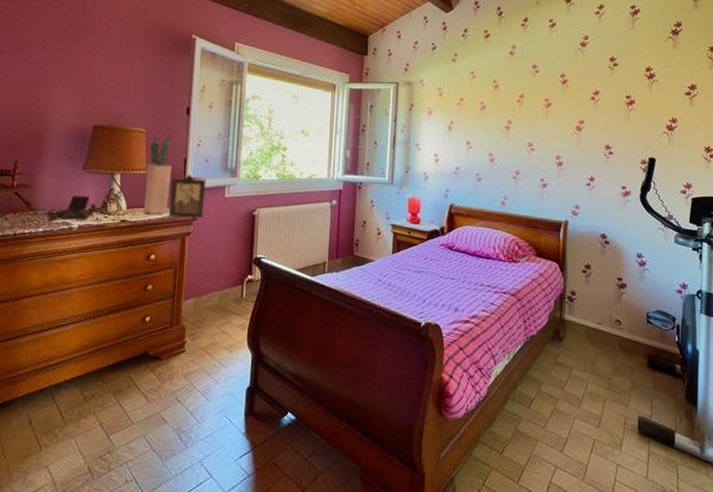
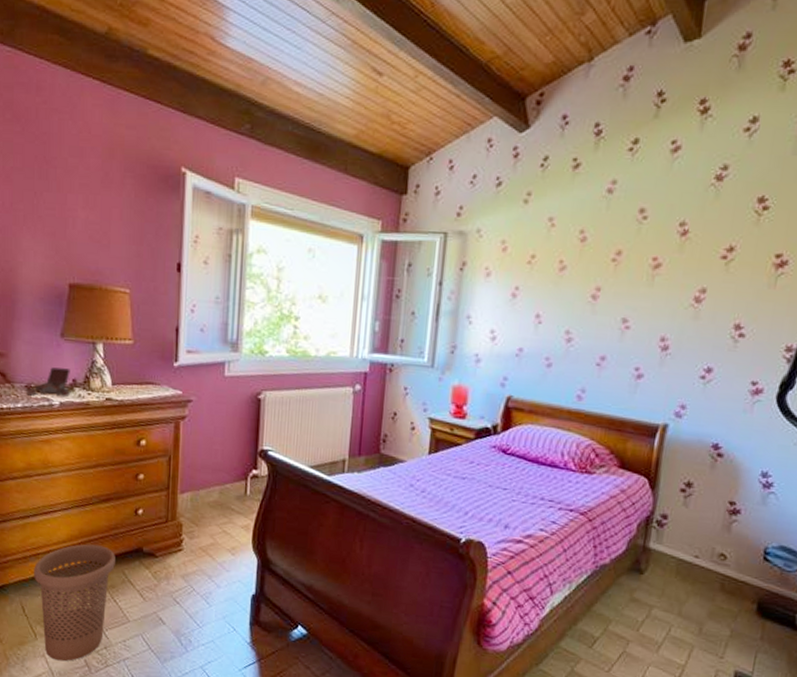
trash bin: none [43,352,123,471] -> present [34,544,115,662]
vase: present [143,133,172,214] -> none [130,295,161,393]
photo frame: present [168,174,206,219] -> none [159,346,202,400]

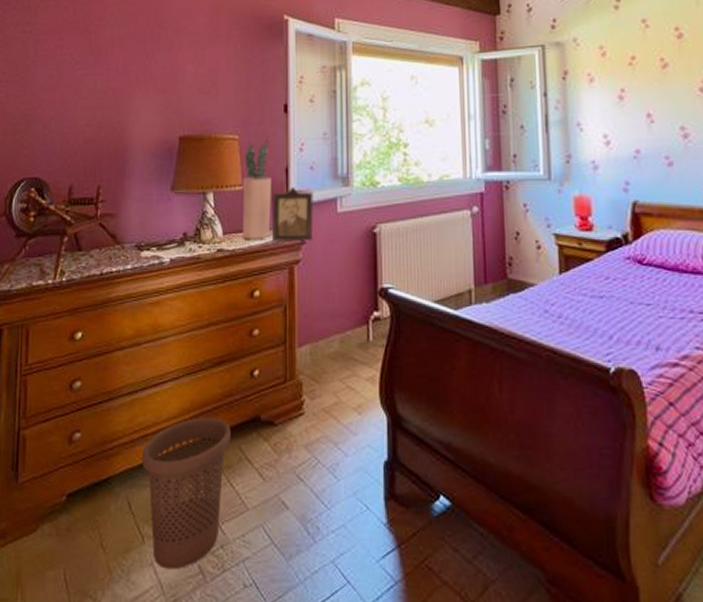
instrument case: present [25,367,71,398] -> none [135,223,182,255]
vase: none [130,295,161,393] -> present [242,137,271,239]
photo frame: none [159,346,202,400] -> present [271,186,313,242]

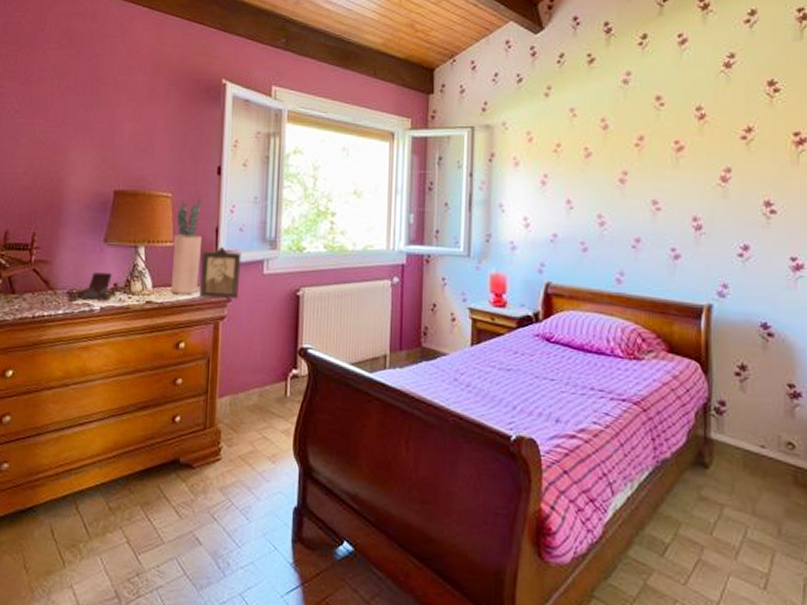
instrument case: none [135,223,182,255] -> present [67,272,112,303]
trash bin: present [142,417,231,570] -> none [65,456,151,593]

